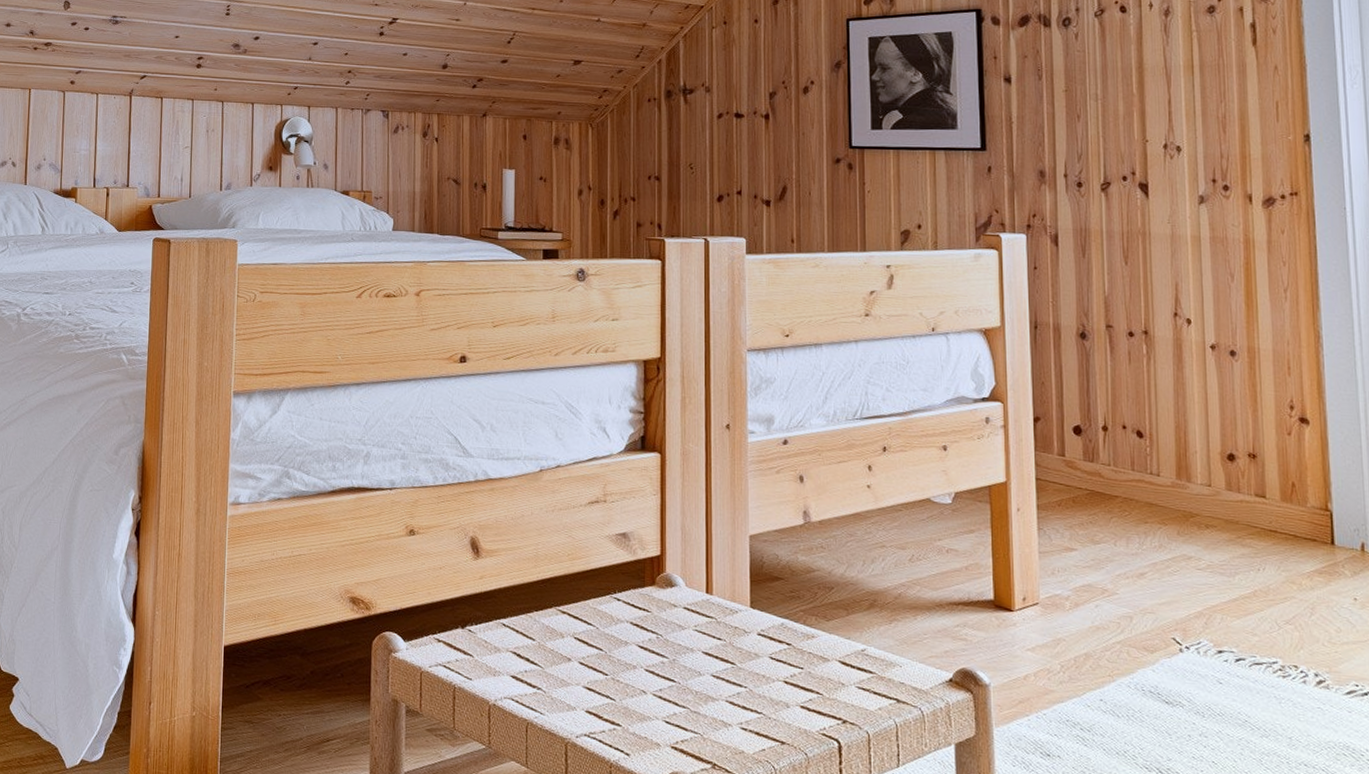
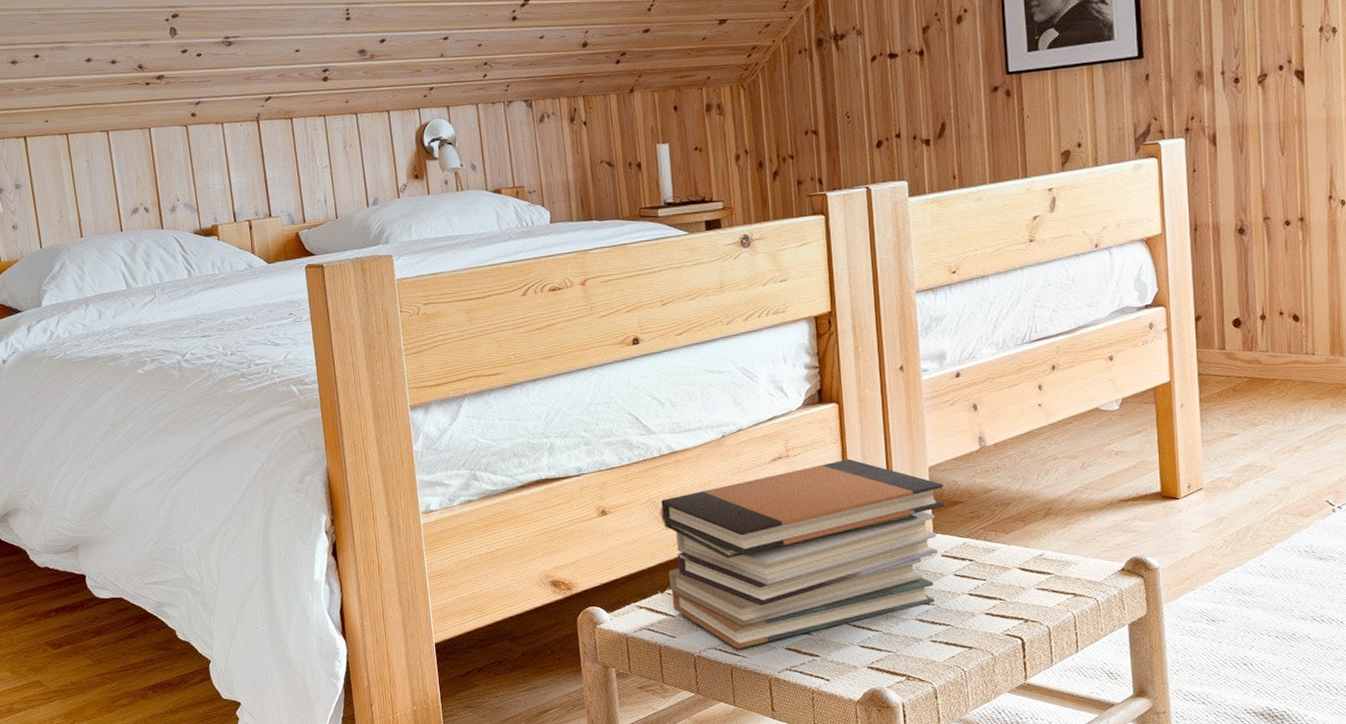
book stack: none [471,513,764,704] -> present [661,458,945,649]

